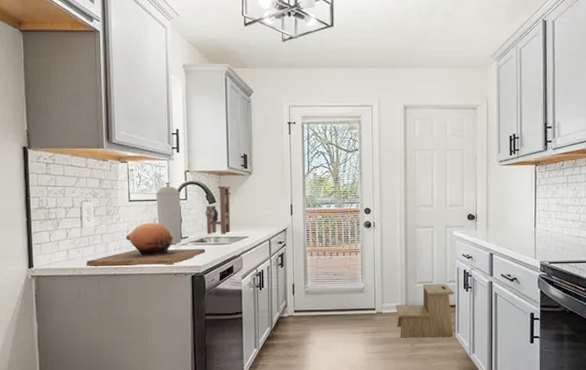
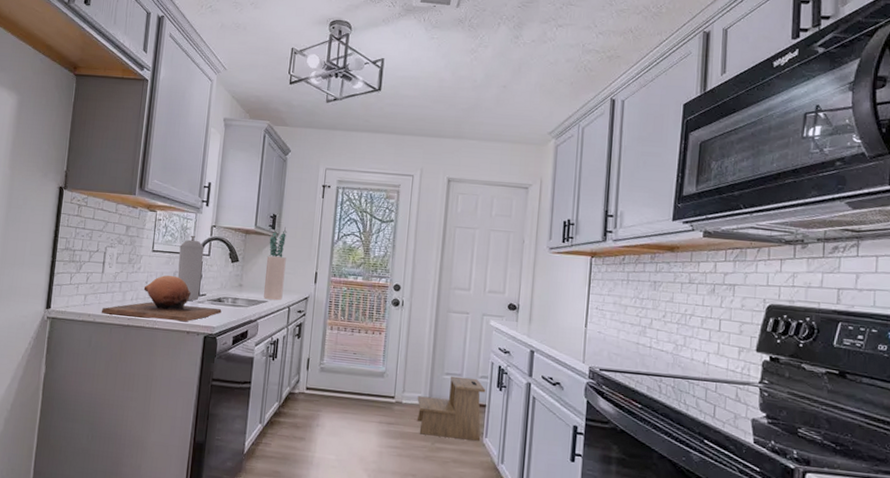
paper towel holder: present [205,185,231,235] -> none [225,244,256,296]
vase: none [242,165,262,235] -> present [263,227,288,301]

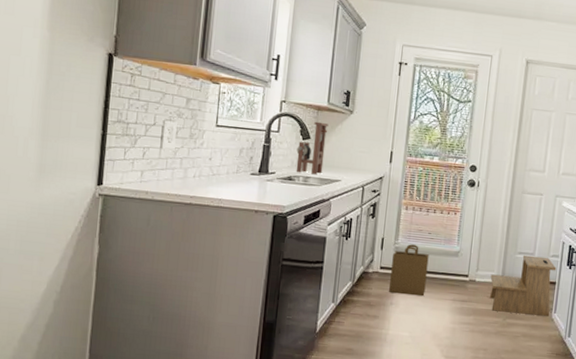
chopping board: present [101,275,222,322] -> none [160,151,293,201]
canister: present [177,235,204,301] -> none [244,110,273,179]
paper towel holder: none [225,244,256,296] -> present [296,121,329,175]
vase: present [263,227,288,301] -> none [336,104,362,180]
shopping bag: none [315,364,355,417] -> present [389,244,429,295]

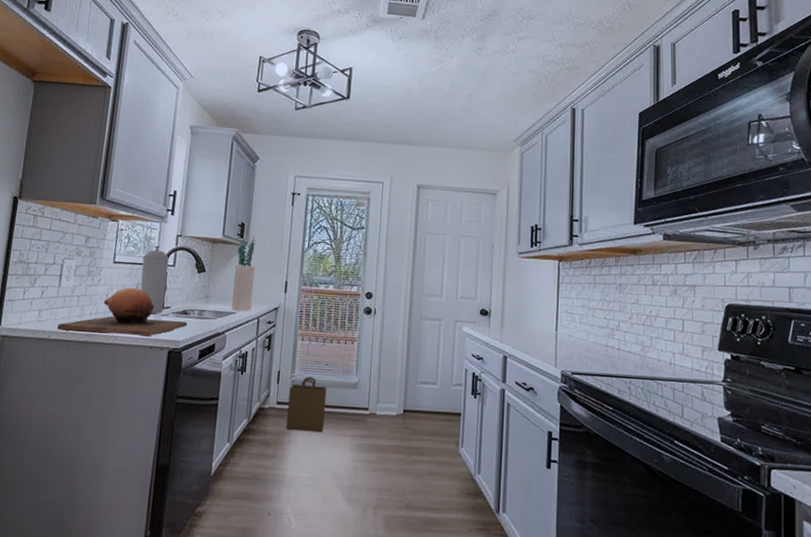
chopping board: none [160,151,293,201] -> present [56,287,188,337]
canister: none [244,110,273,179] -> present [140,245,169,314]
paper towel holder: present [296,121,329,175] -> none [191,254,224,308]
vase: none [336,104,362,180] -> present [231,235,257,312]
step stool: present [489,255,557,317] -> none [391,384,461,451]

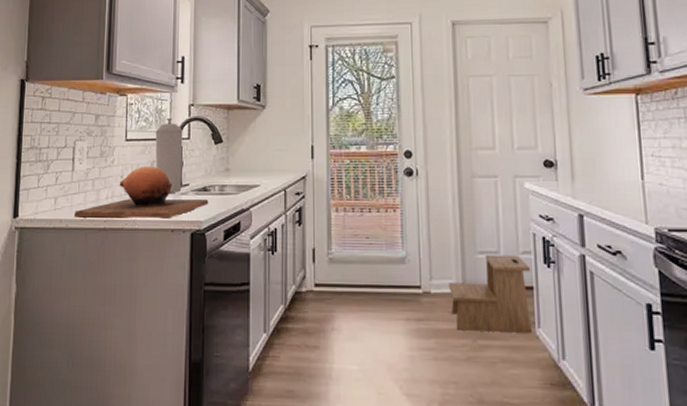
vase: present [231,235,257,312] -> none [254,97,276,183]
shopping bag: present [286,376,327,432] -> none [328,253,371,316]
step stool: none [391,384,461,451] -> present [448,254,533,333]

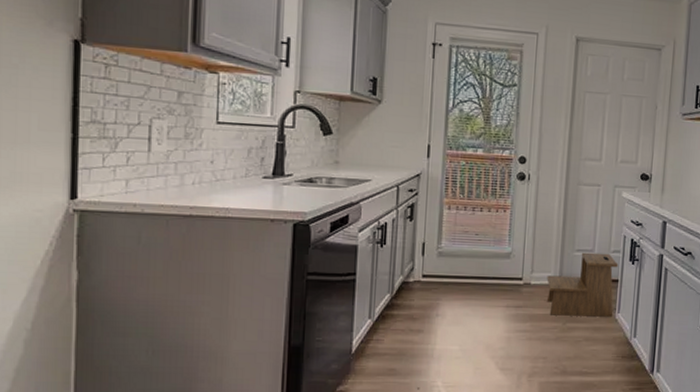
chopping board: present [73,166,209,219] -> none [151,152,315,209]
canister: present [155,117,183,193] -> none [253,102,287,183]

